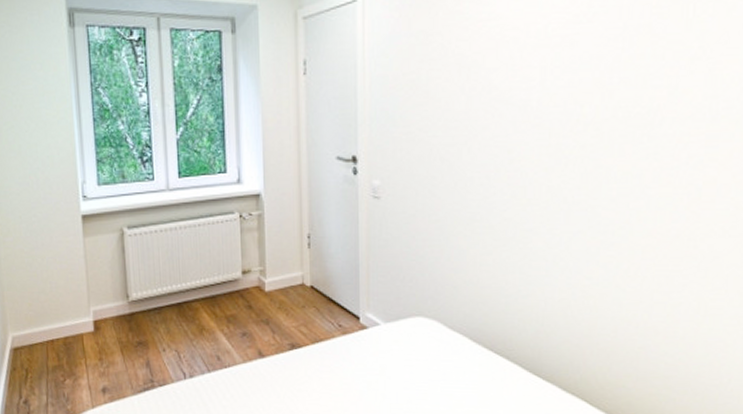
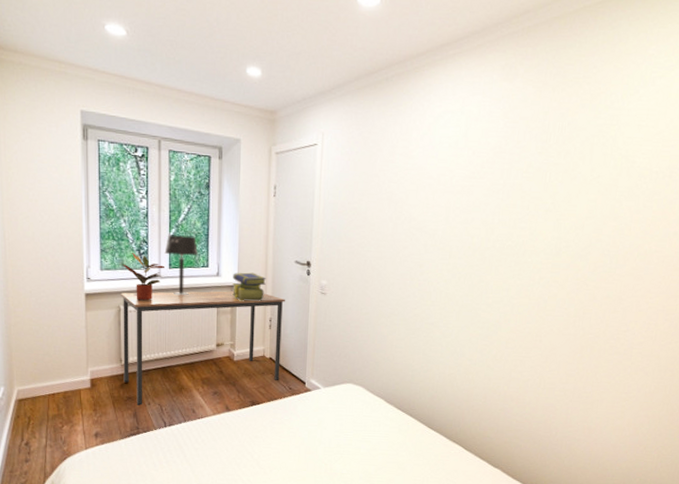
potted plant: none [123,161,174,220] -> present [123,253,165,301]
desk: none [123,202,326,352] -> present [120,291,285,405]
table lamp: none [172,134,214,211] -> present [164,234,199,296]
stack of books: none [257,176,300,214] -> present [231,272,266,302]

